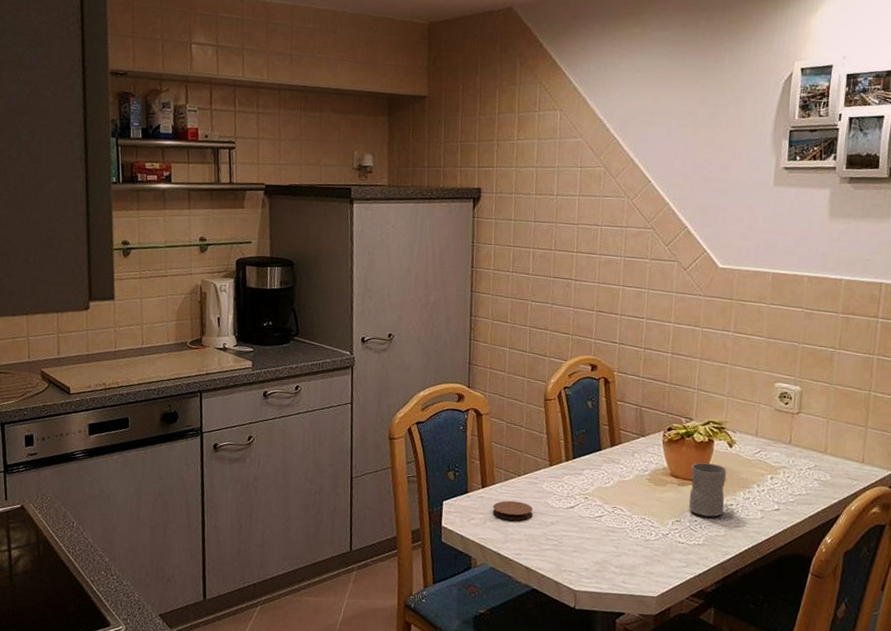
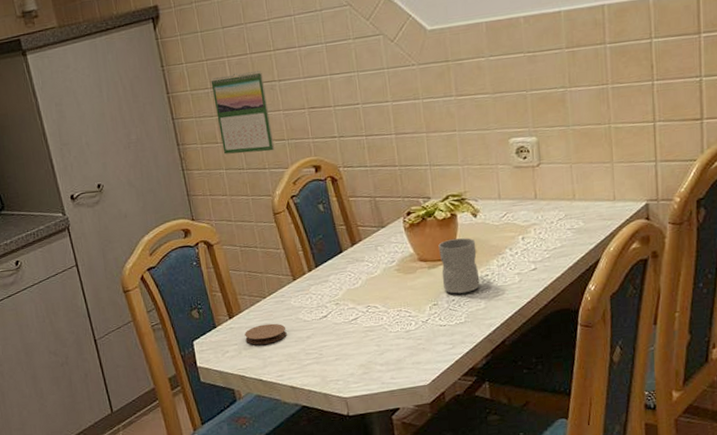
calendar: none [511,263,562,342] -> present [211,71,275,154]

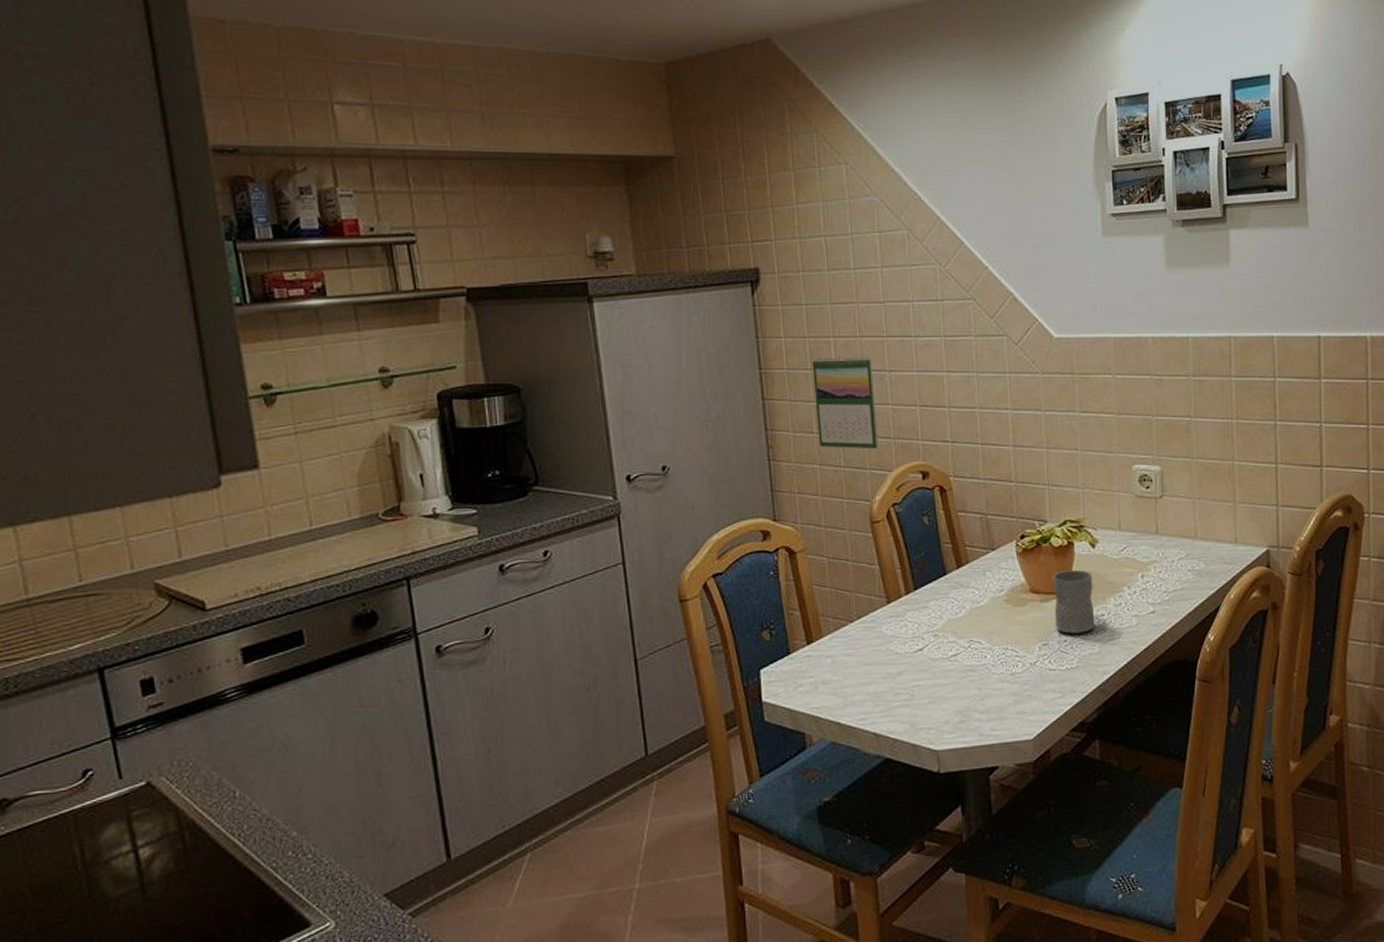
coaster: present [244,323,287,345] -> none [824,653,874,679]

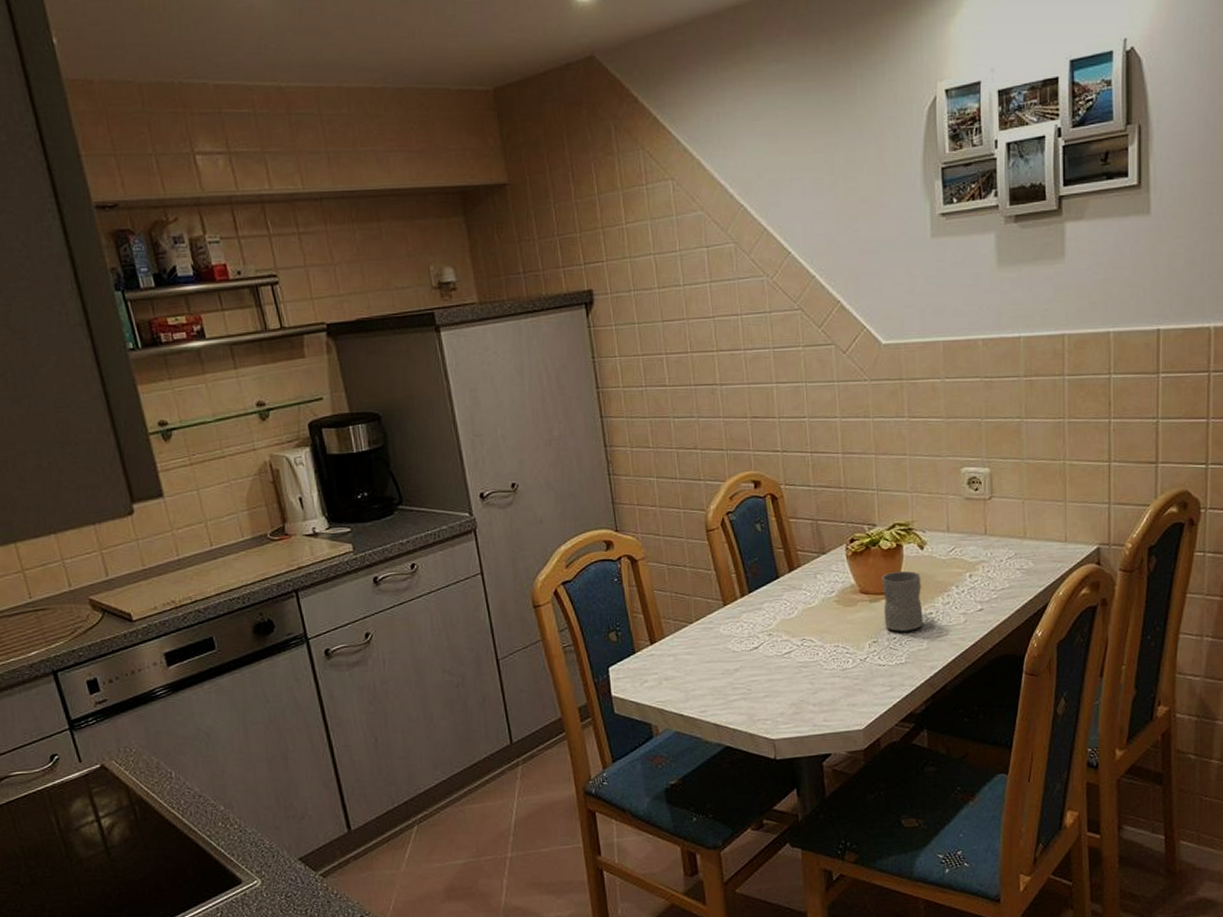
calendar: present [812,356,879,449] -> none [646,372,712,461]

